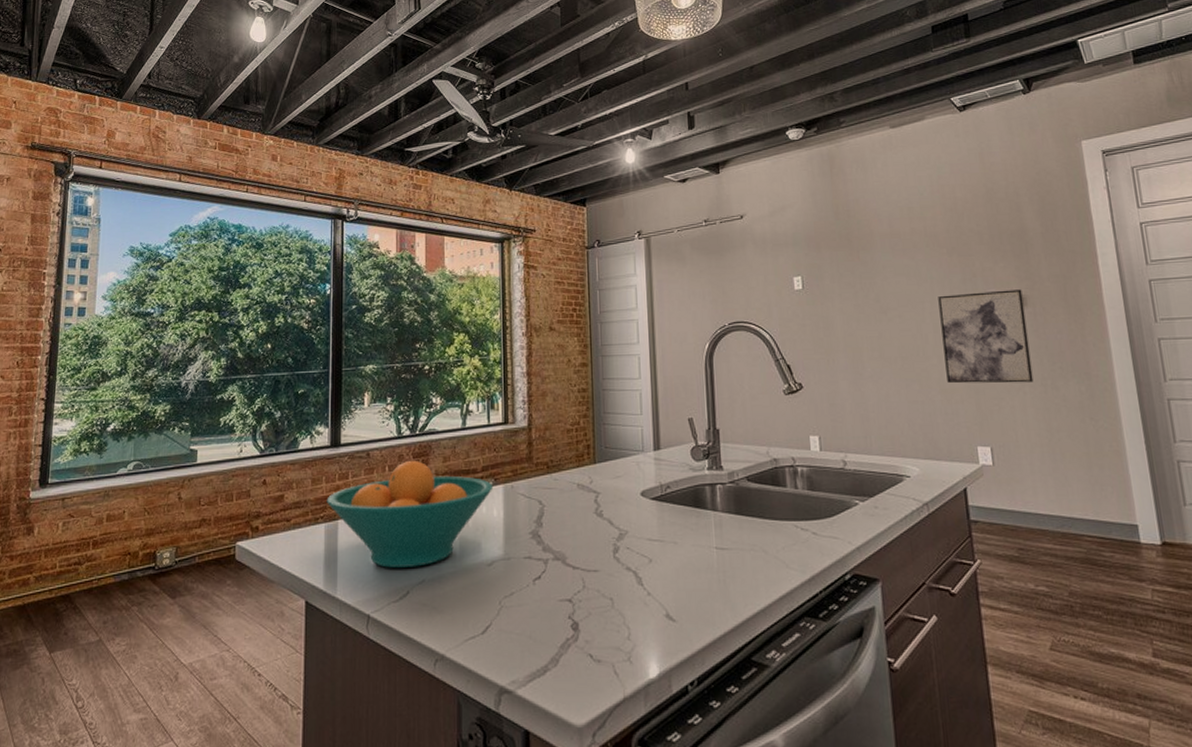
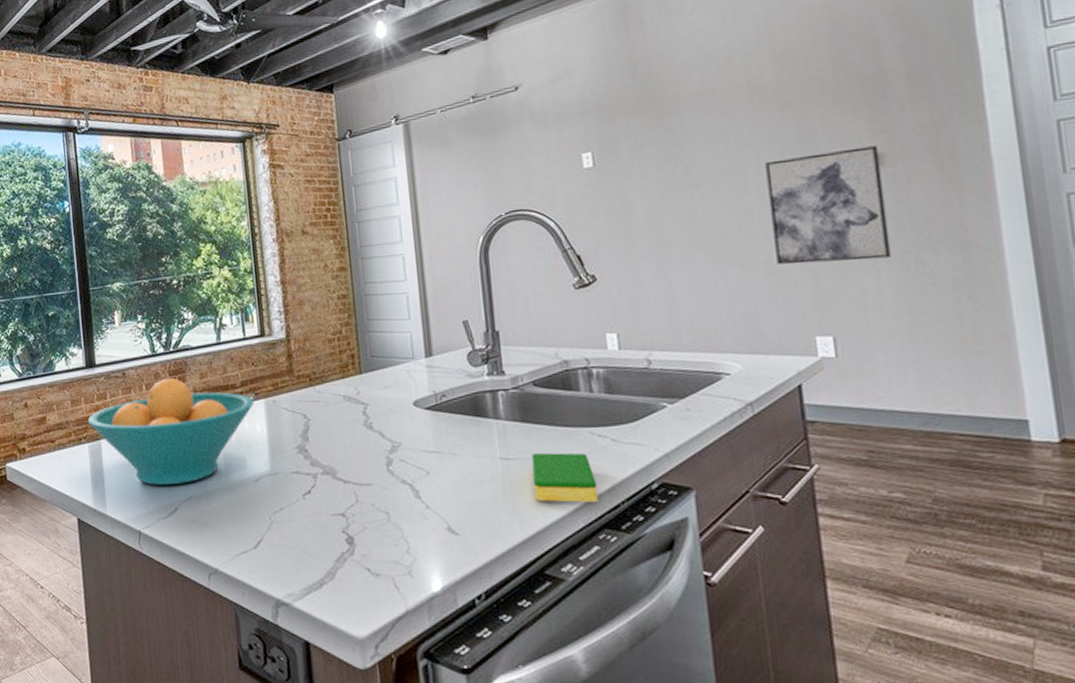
dish sponge: none [743,544,800,592] -> present [531,452,598,503]

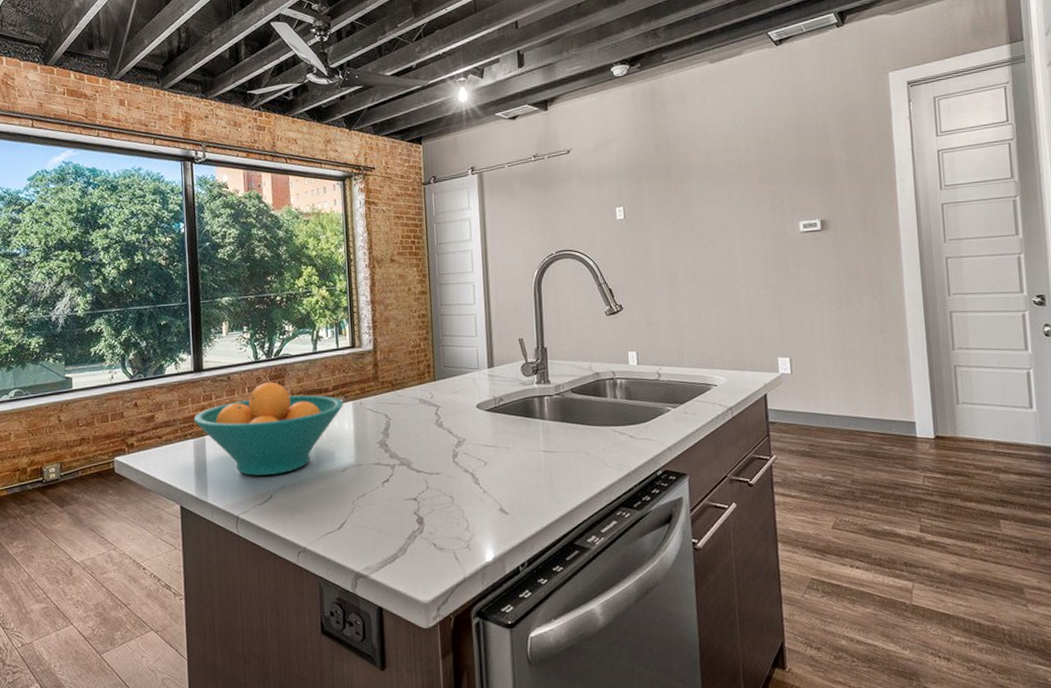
dish sponge: present [531,452,598,503] -> none [568,446,618,487]
wall art: present [765,145,892,265] -> none [748,215,831,302]

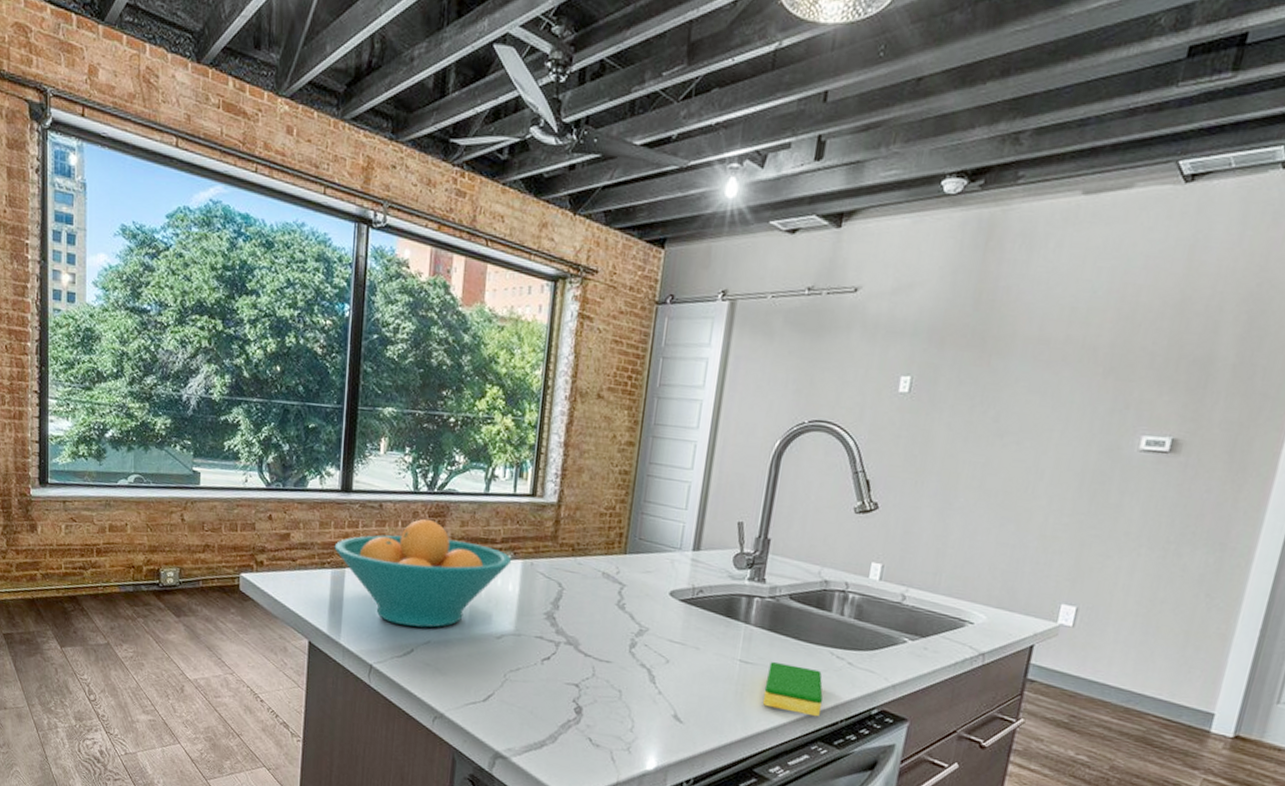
dish sponge: none [568,446,618,487] -> present [762,662,823,717]

